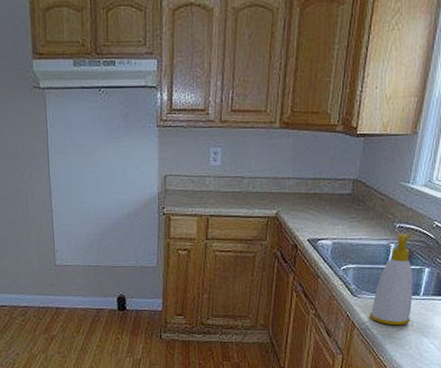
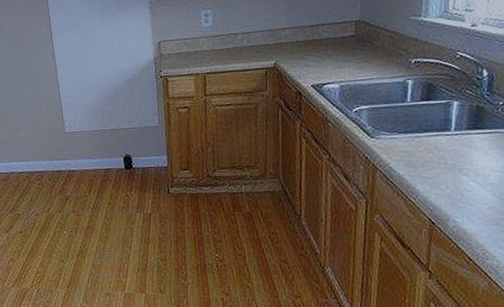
soap bottle: present [370,233,414,326] -> none [393,68,443,165]

